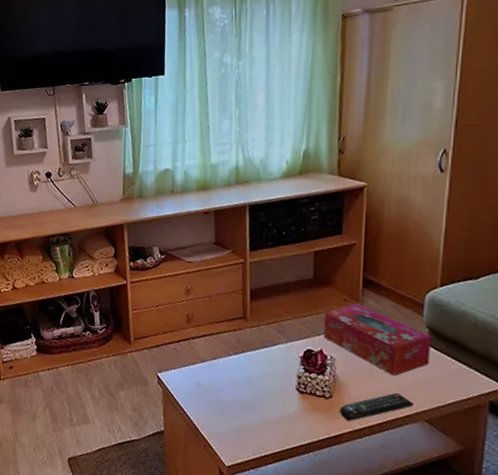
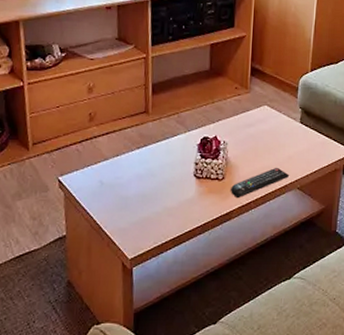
tissue box: present [323,303,431,376] -> none [218,91,303,153]

